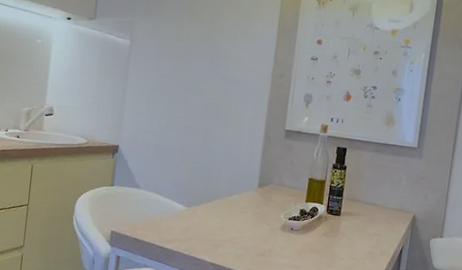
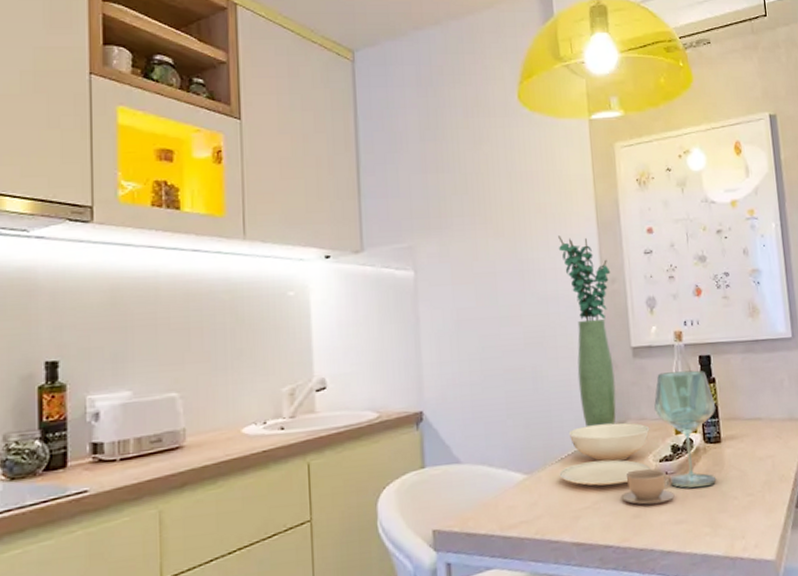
plate: none [210,207,282,230] -> present [559,459,652,486]
bowl: none [223,181,287,213] -> present [568,422,650,462]
vase: none [237,33,281,185] -> present [558,236,617,427]
teacup: none [253,221,296,250] -> present [621,468,675,505]
wine glass: none [292,154,343,246] -> present [654,370,717,488]

